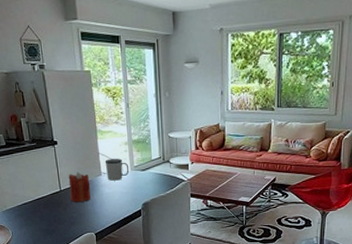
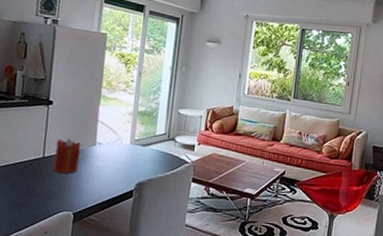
mug: present [105,158,129,181] -> none [101,128,129,154]

